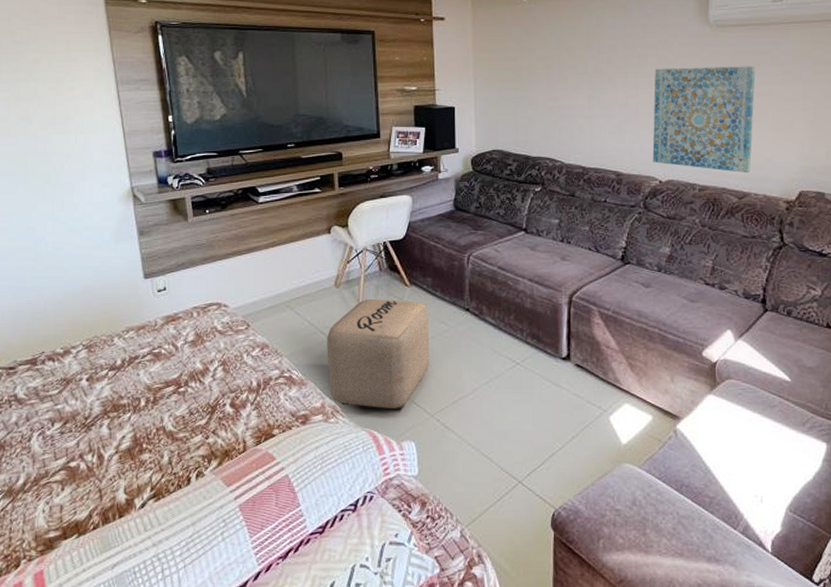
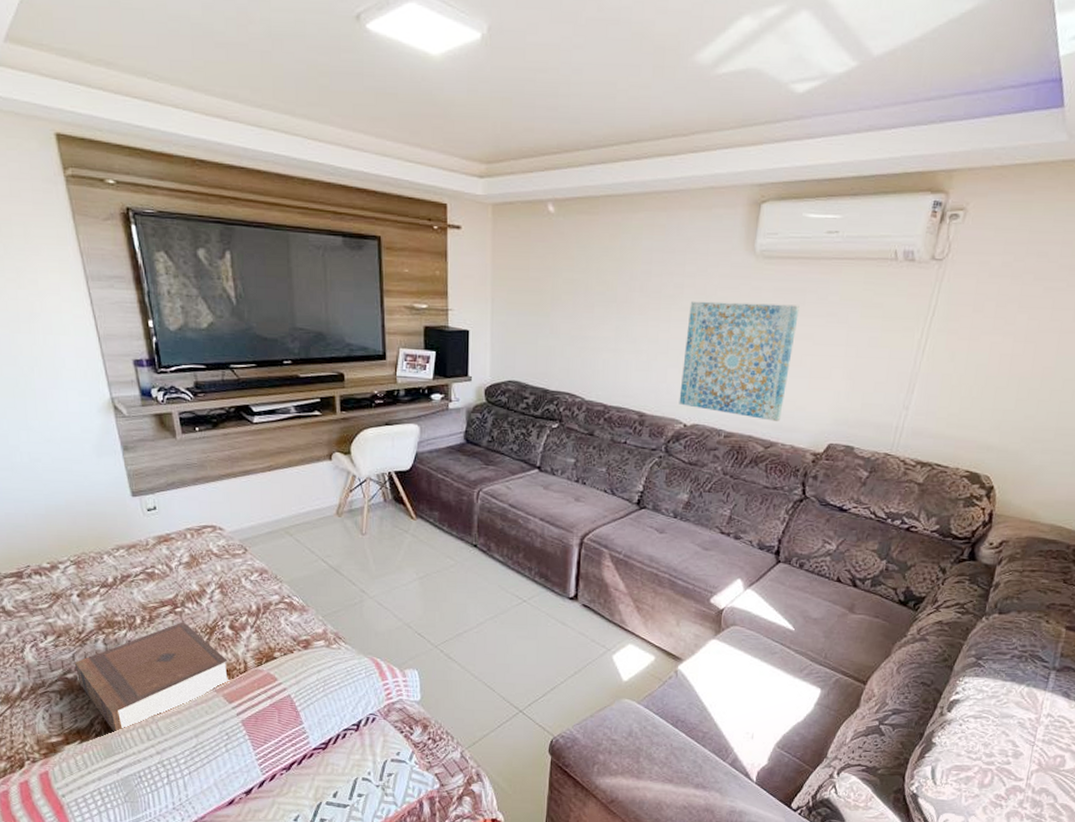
book: none [78,402,230,524] -> present [74,622,231,732]
ottoman: present [327,299,430,411] -> none [329,530,435,641]

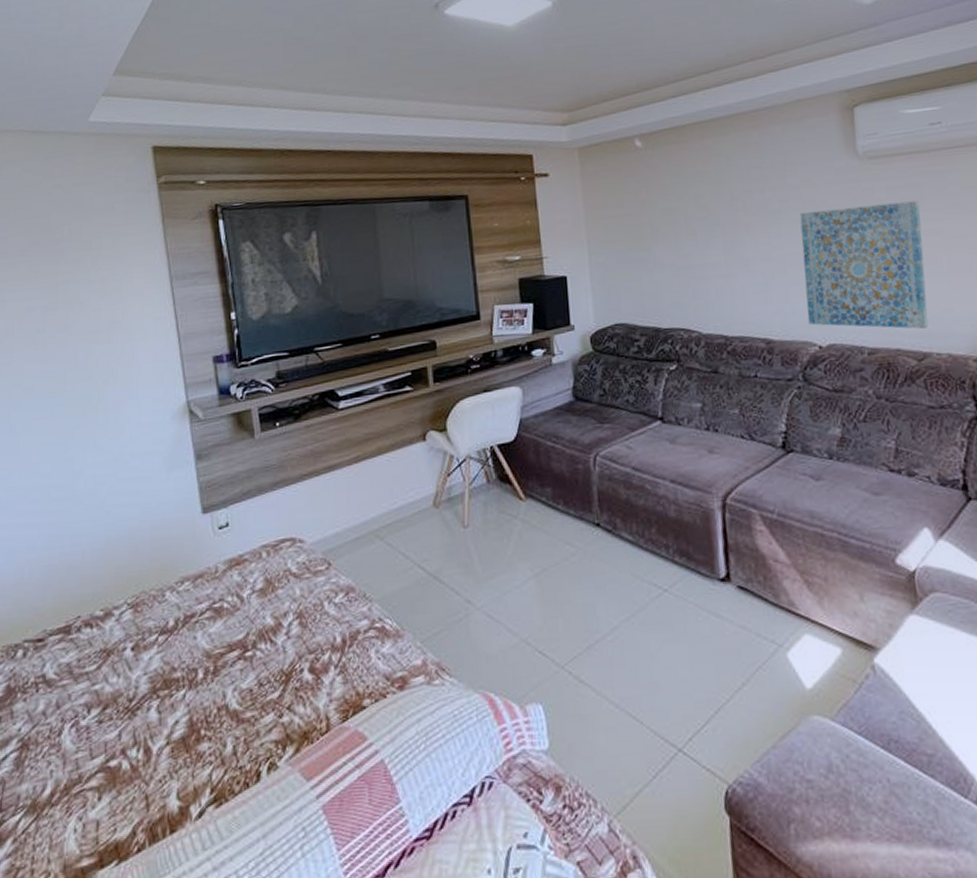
book: present [74,622,231,732] -> none [120,669,309,842]

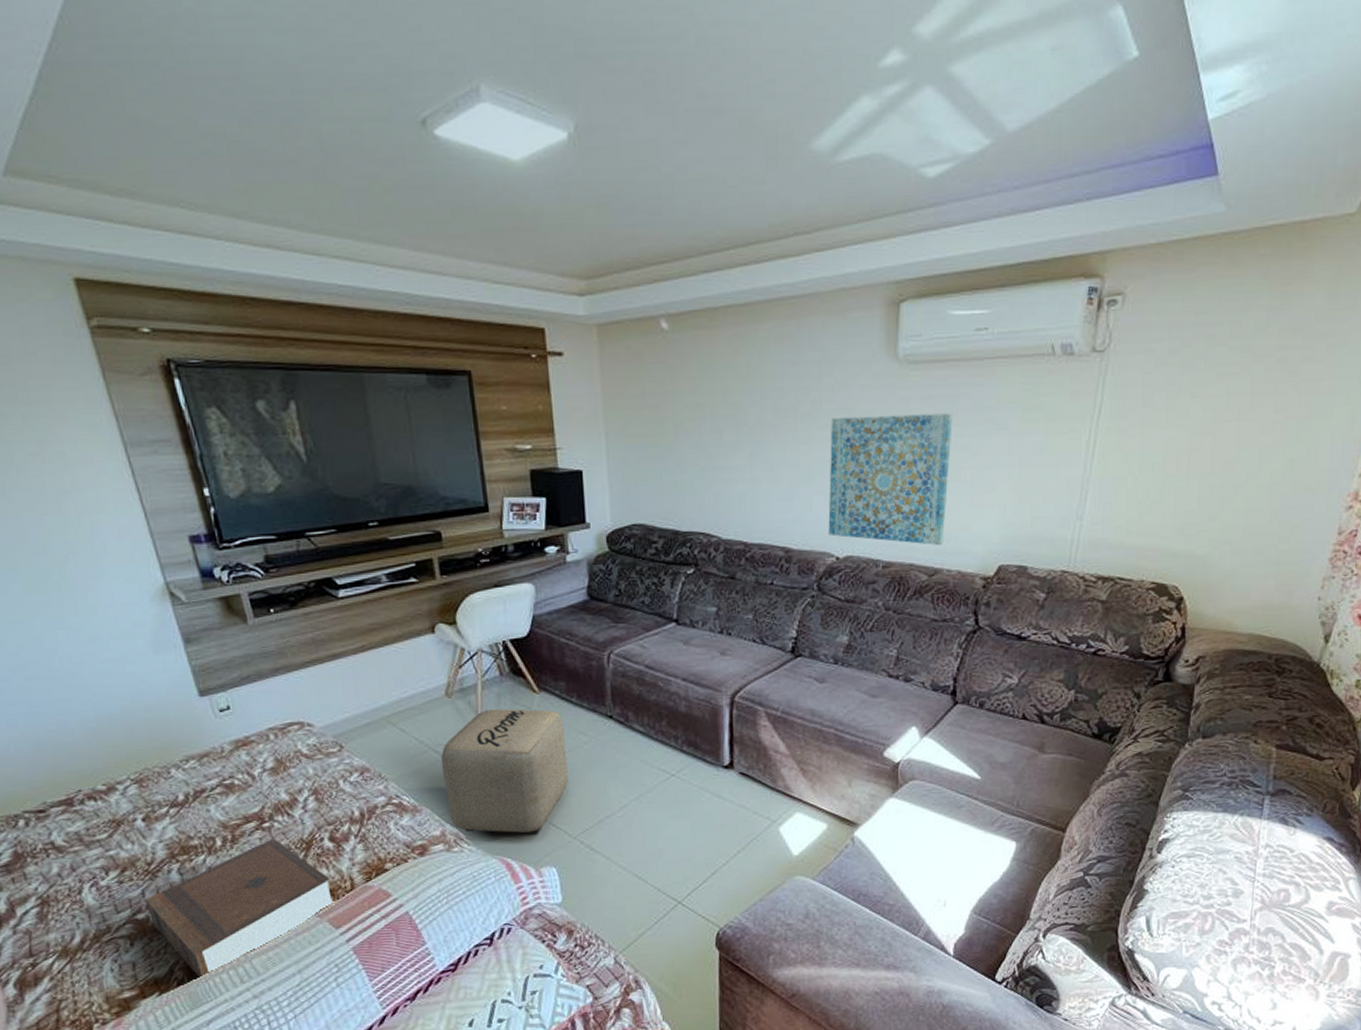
book: none [120,669,309,842] -> present [144,838,336,978]
ottoman: none [426,518,556,664] -> present [441,709,569,835]

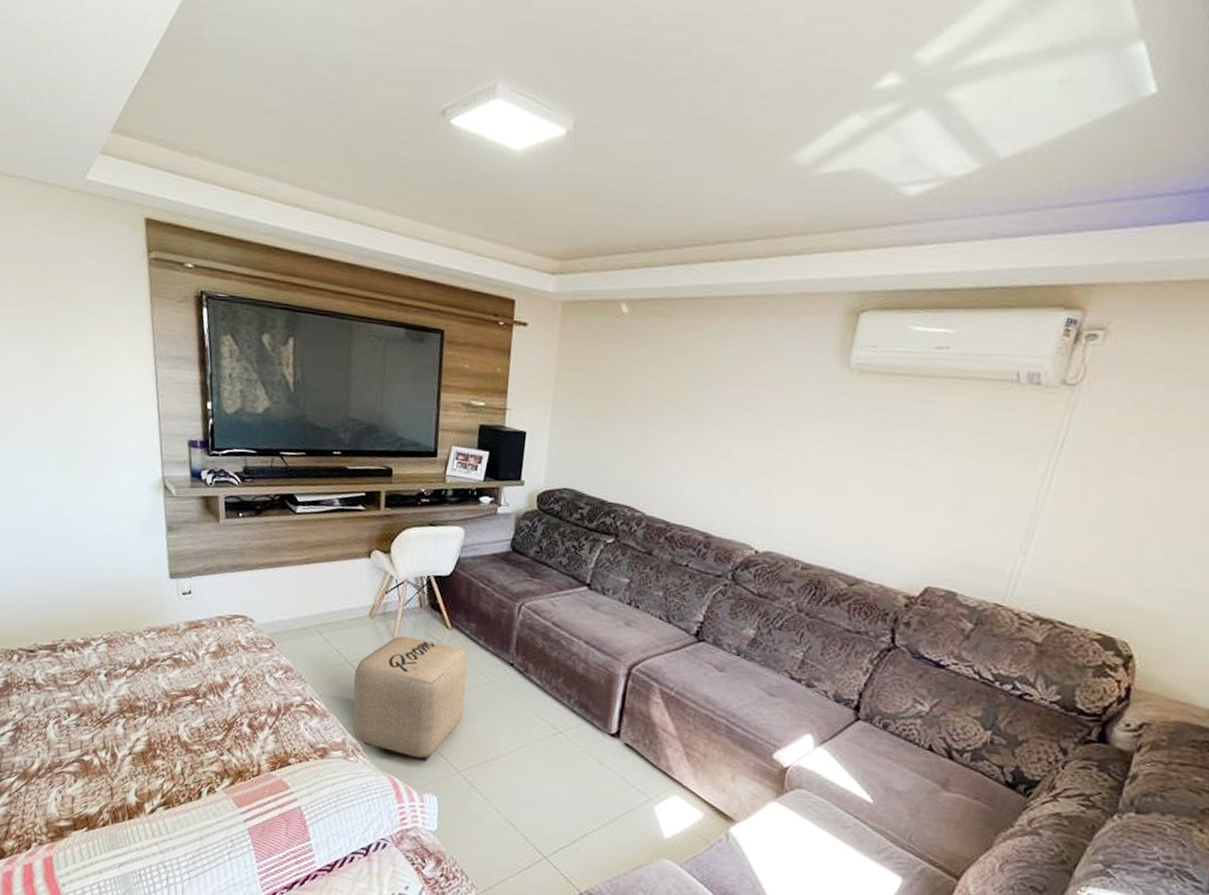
book: present [144,838,336,978] -> none [92,714,242,823]
wall art: present [828,413,953,545] -> none [751,414,899,556]

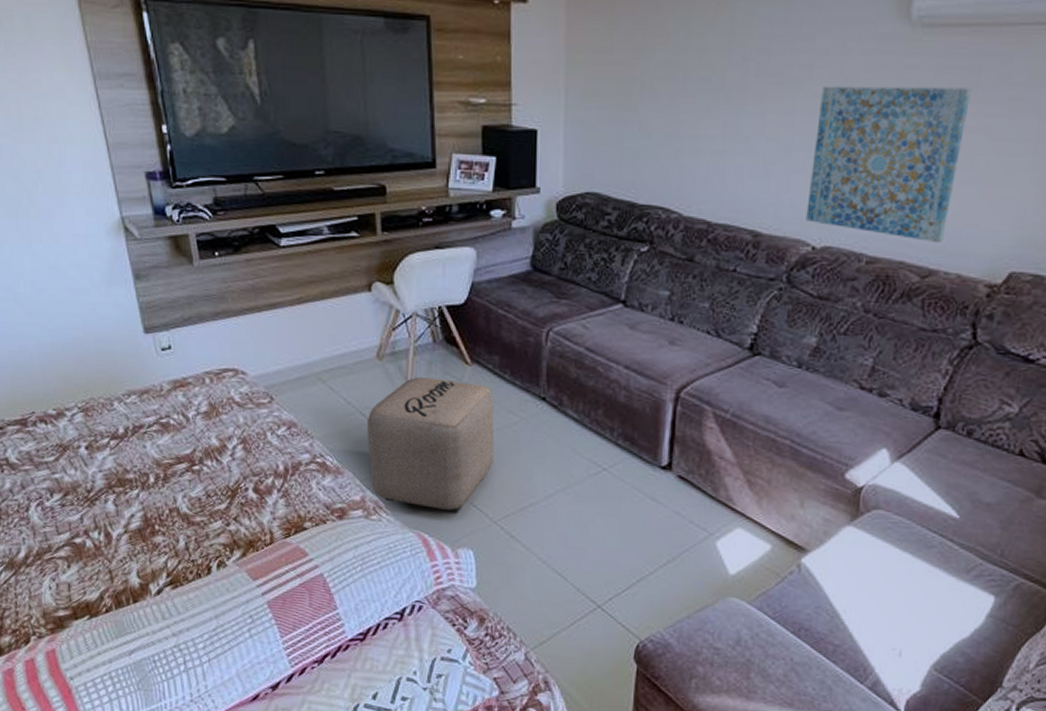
wall art: none [751,414,899,556] -> present [805,85,971,242]

